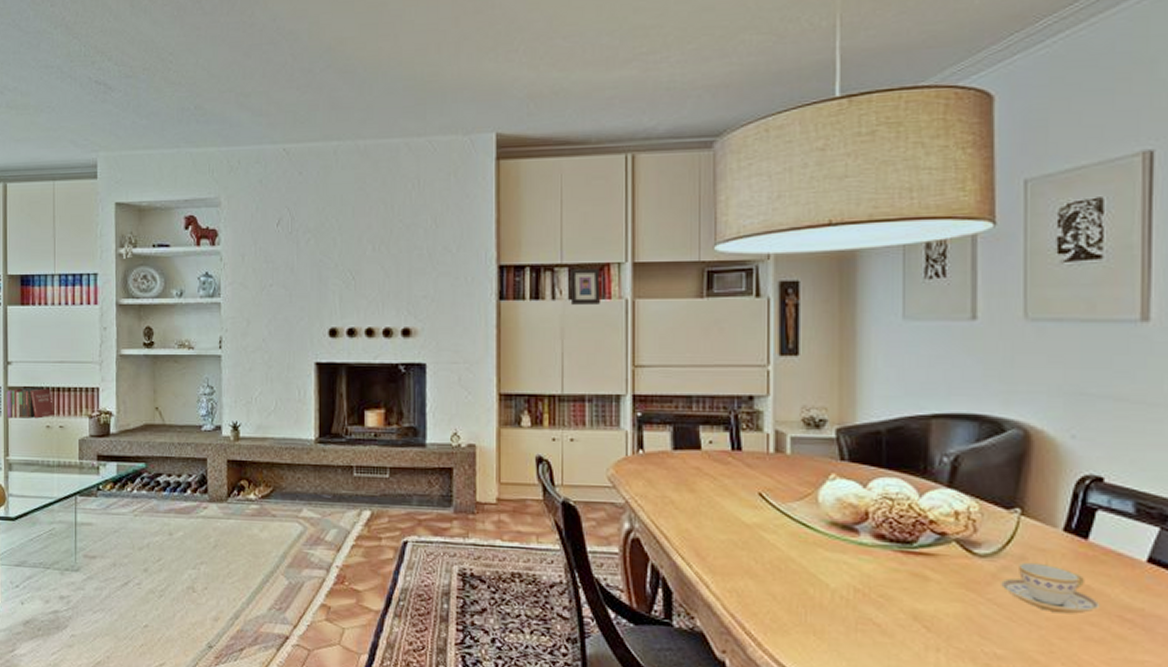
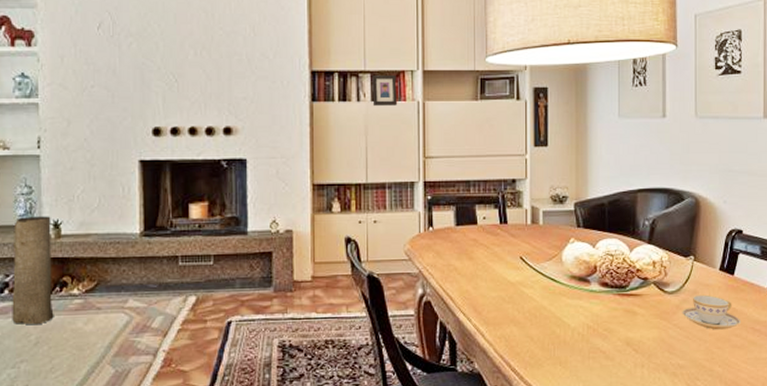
decorative log: none [194,417,232,528] -> present [12,216,54,325]

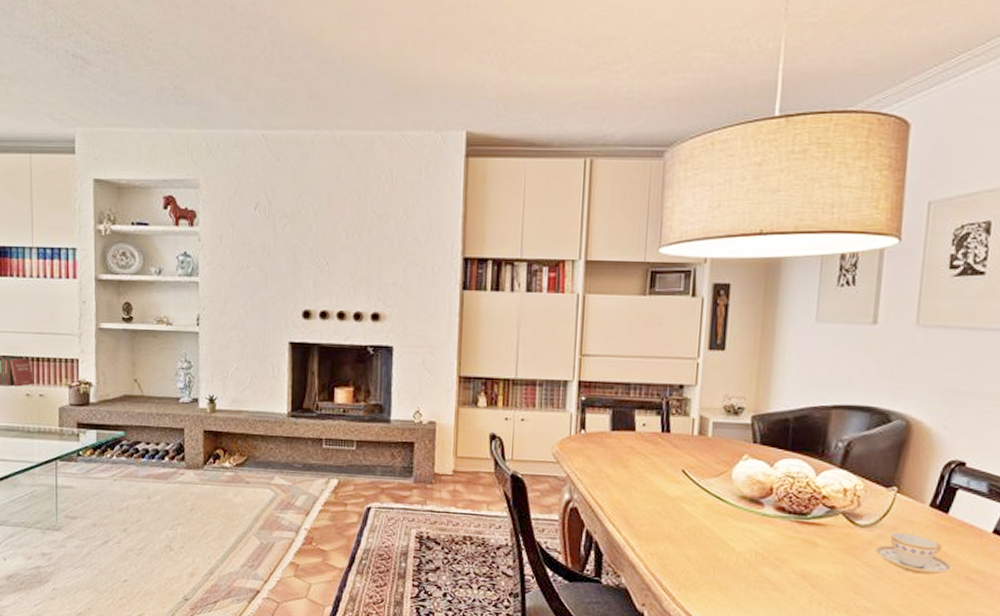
decorative log: present [12,216,54,325] -> none [171,390,208,493]
picture frame: present [372,74,398,106] -> none [527,263,556,298]

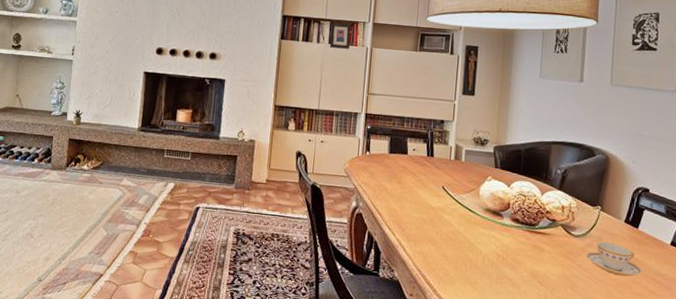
picture frame: none [527,263,556,298] -> present [329,23,351,49]

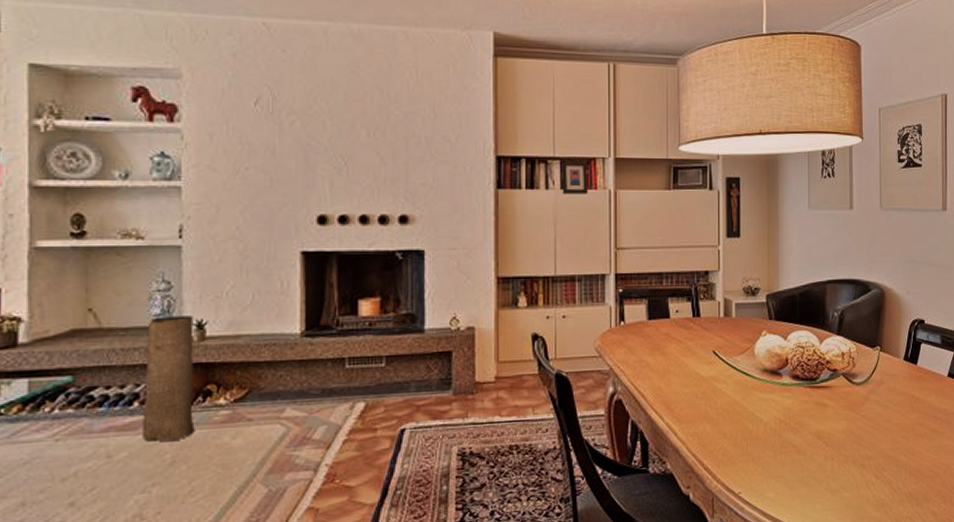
decorative log: none [37,105,75,190] -> present [142,315,195,442]
teacup: present [586,241,643,277] -> none [869,384,924,420]

